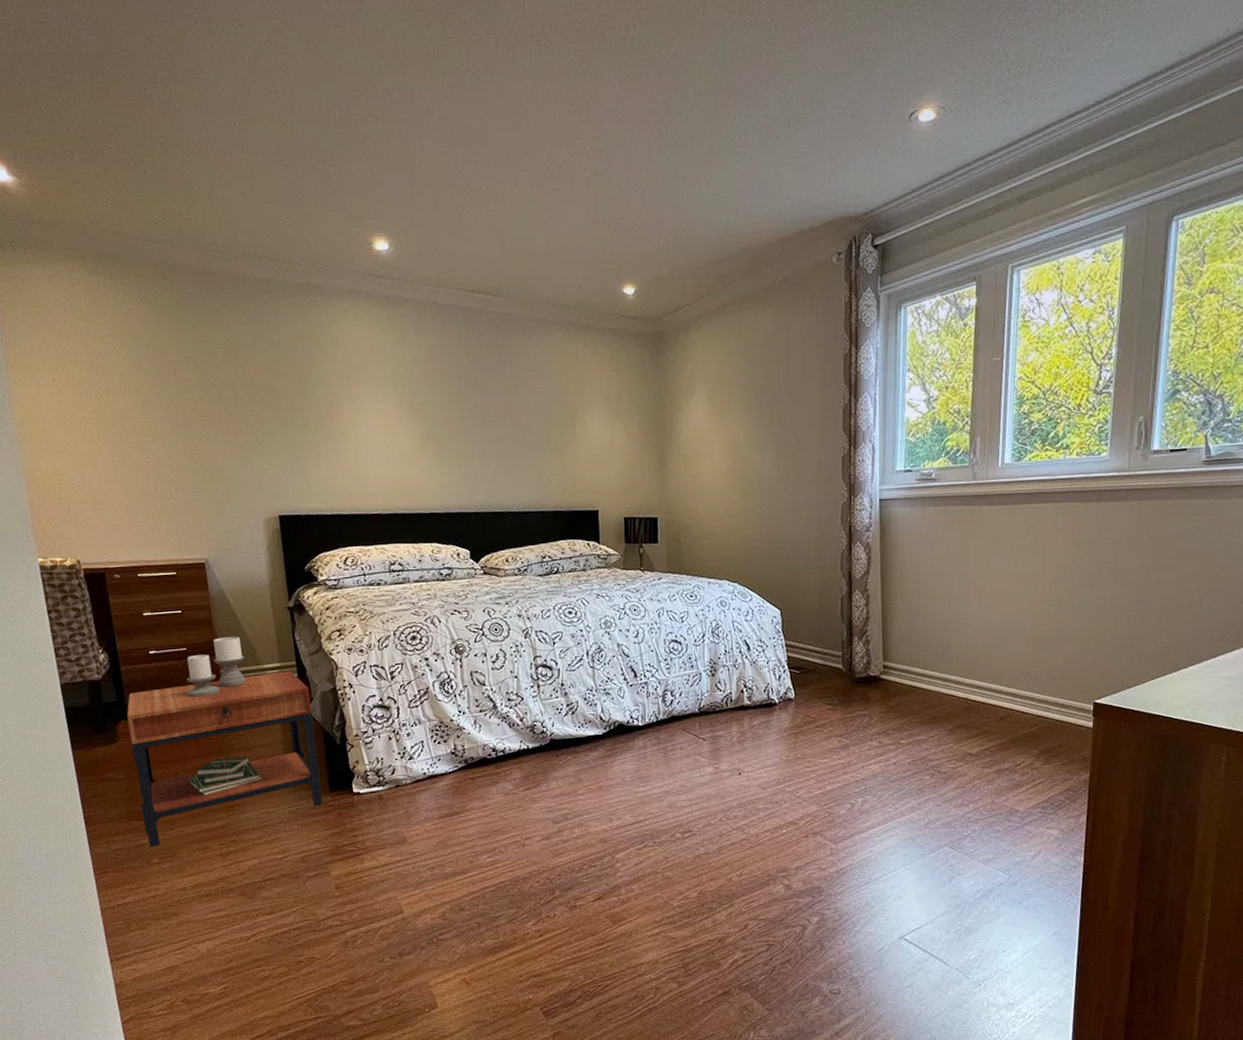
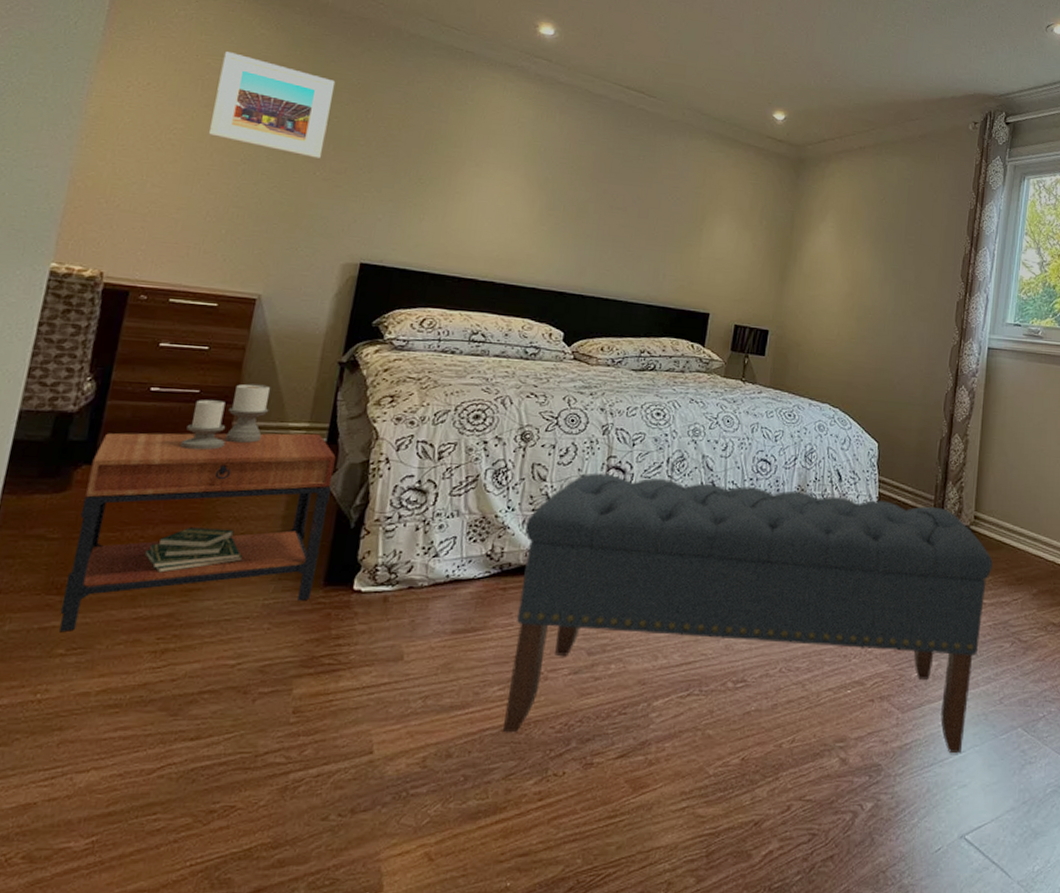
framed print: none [104,333,217,424] -> present [208,52,336,159]
bench: none [477,662,906,889] -> present [503,473,993,754]

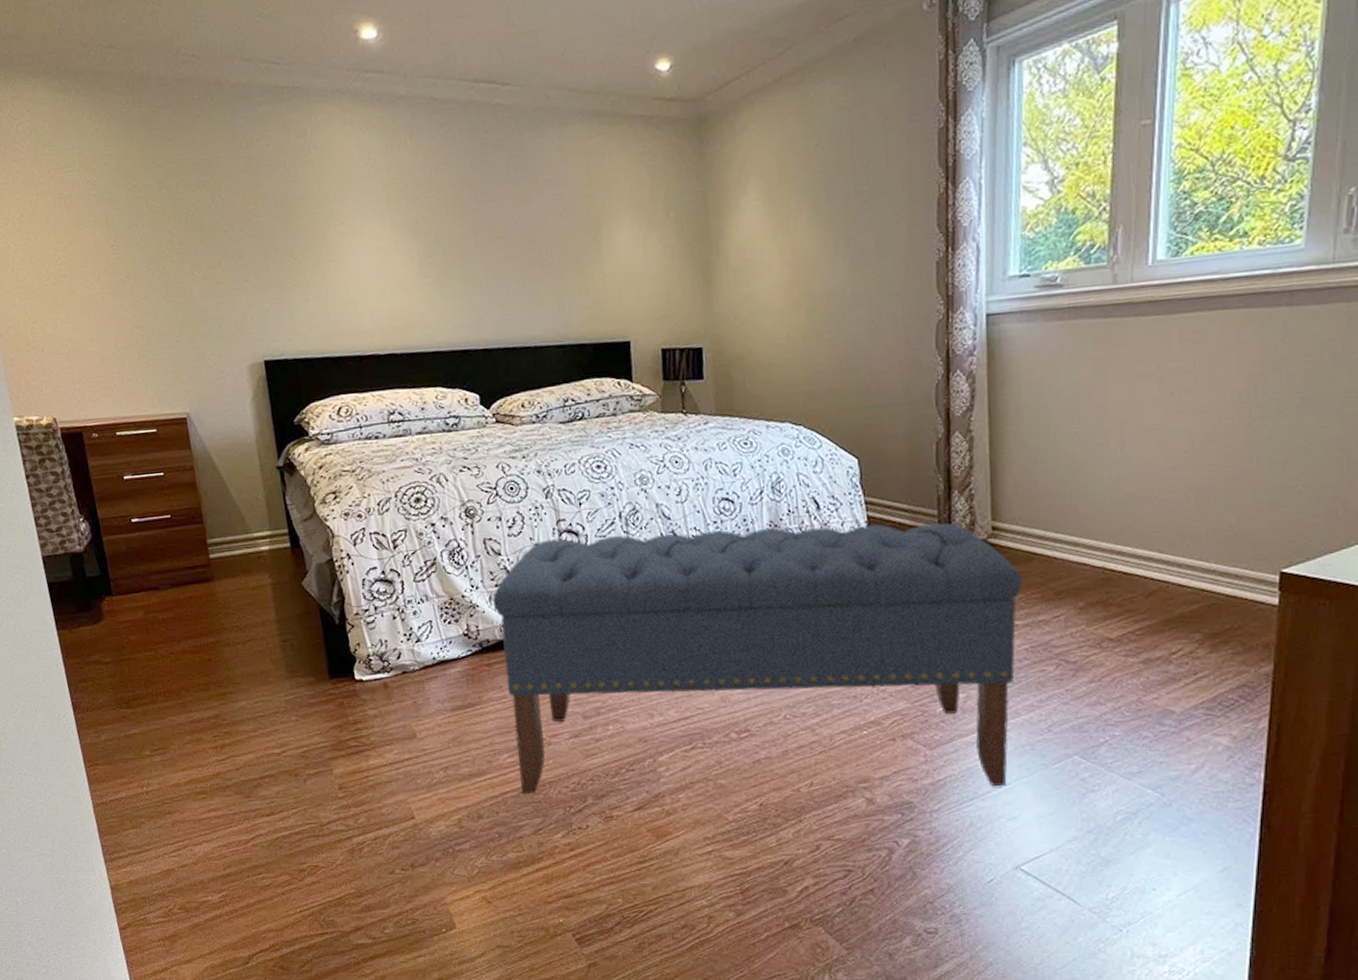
side table: present [60,384,336,631] -> none [111,501,322,737]
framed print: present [208,52,336,159] -> none [71,158,193,258]

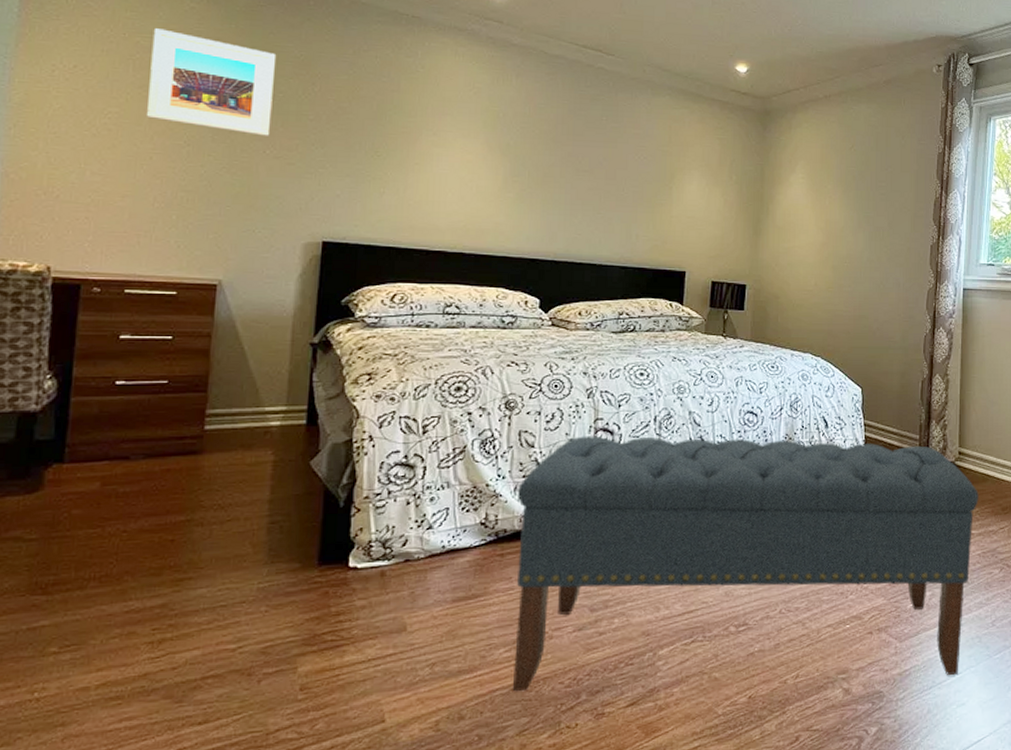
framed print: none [71,158,193,258] -> present [146,28,277,136]

